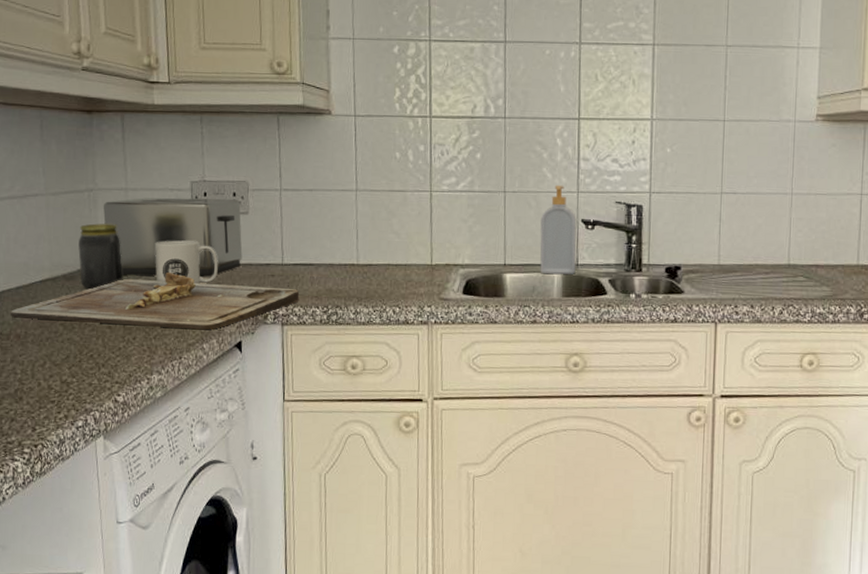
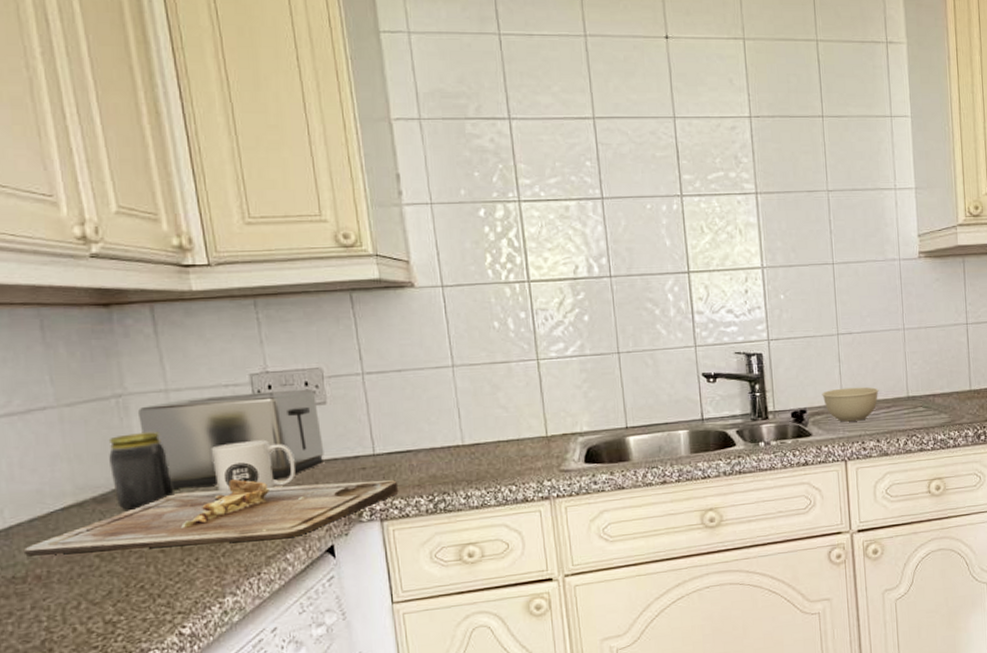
soap bottle: present [540,184,578,274] -> none [659,340,703,433]
soup bowl: none [698,248,759,284] -> present [822,387,879,422]

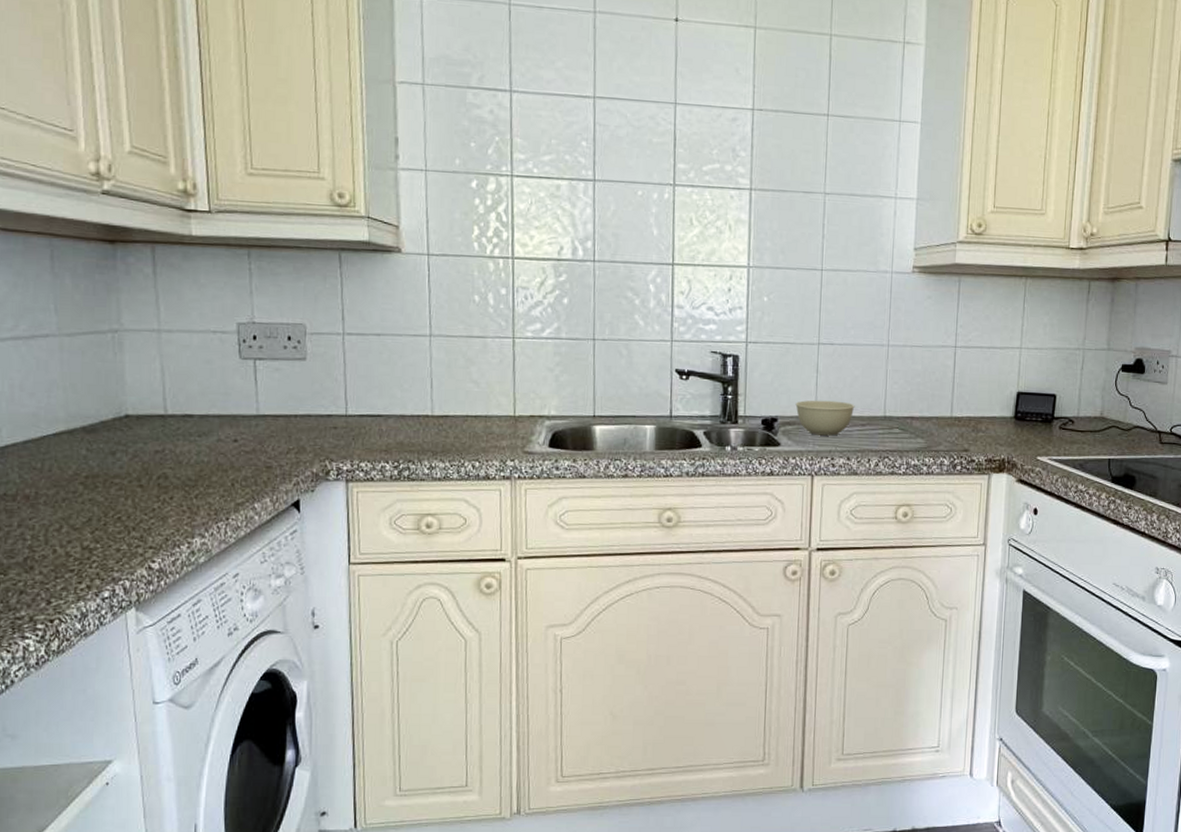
cutting board: present [23,479,399,556] -> none [15,424,367,488]
jar: present [108,432,174,512] -> none [101,369,157,444]
toaster: present [137,388,324,490] -> none [130,340,300,430]
mug: present [211,440,296,492] -> none [194,388,271,437]

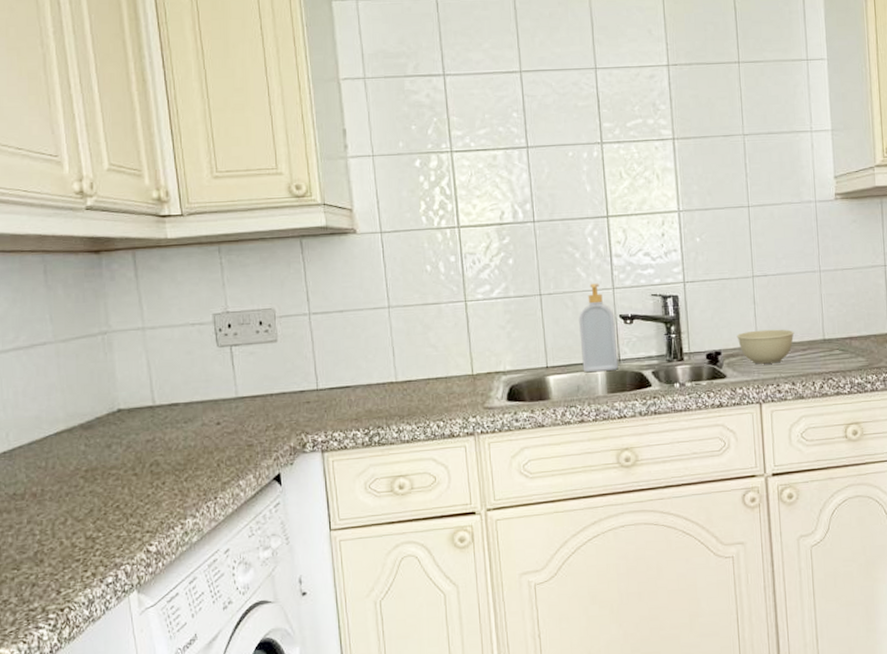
soap bottle: none [631,333,671,426] -> present [579,283,619,373]

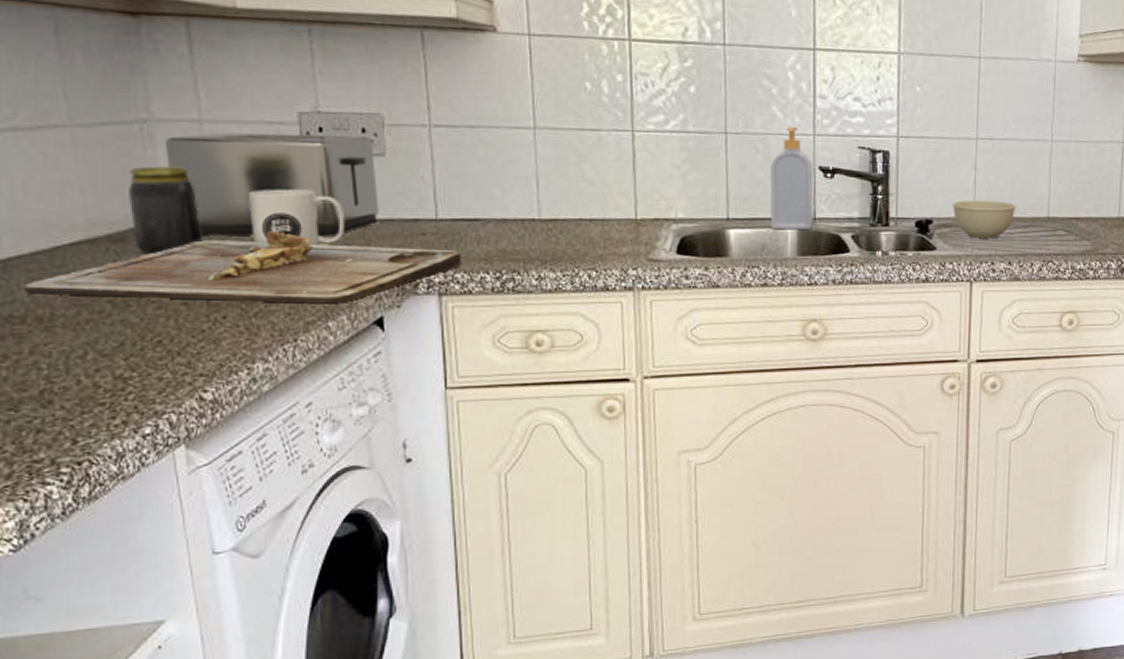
cutting board: none [23,410,338,476] -> present [23,231,462,304]
jar: none [95,366,147,437] -> present [129,166,203,255]
toaster: none [119,327,274,419] -> present [164,132,379,237]
mug: none [178,375,249,421] -> present [248,189,344,245]

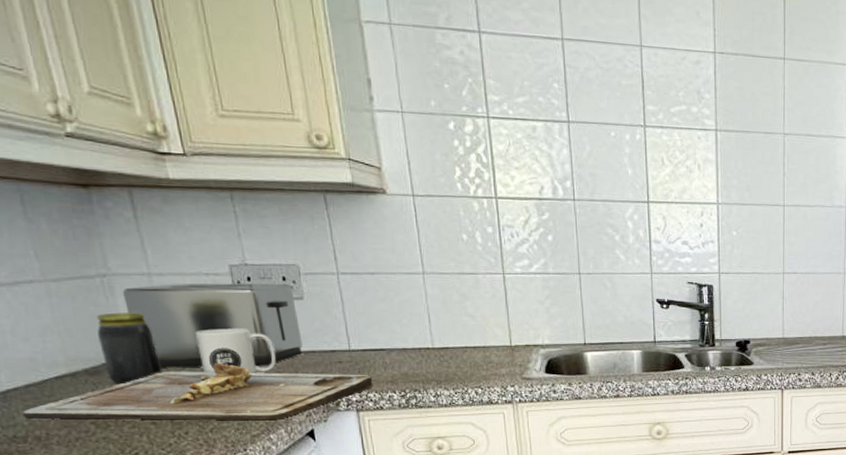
soap bottle: present [770,126,814,230] -> none [617,266,655,352]
soup bowl: present [952,200,1017,239] -> none [765,323,817,354]

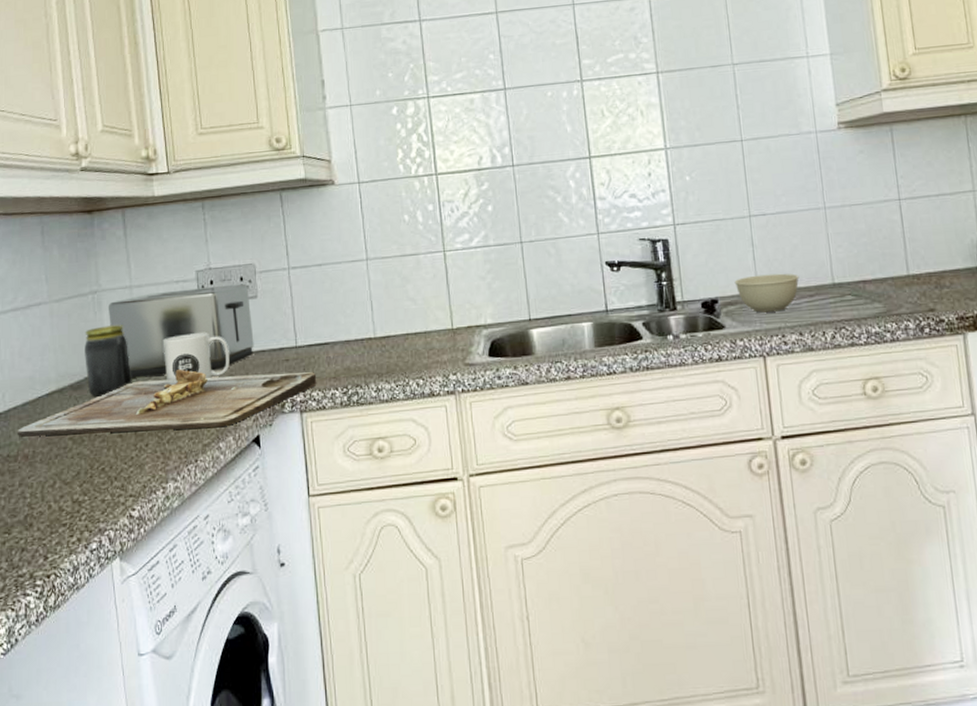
soup bowl: none [765,323,817,354] -> present [734,273,799,313]

